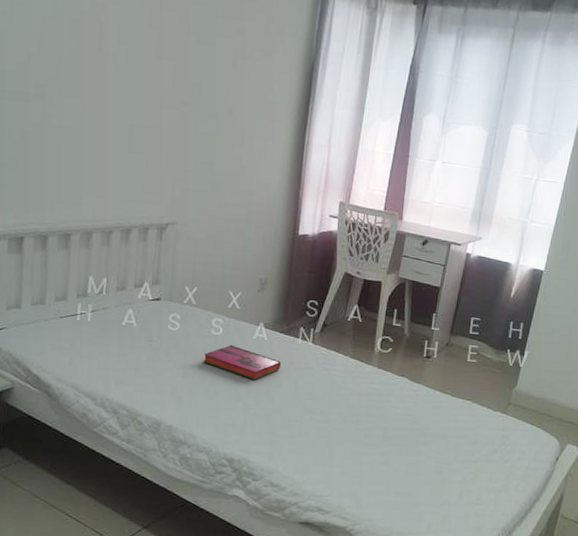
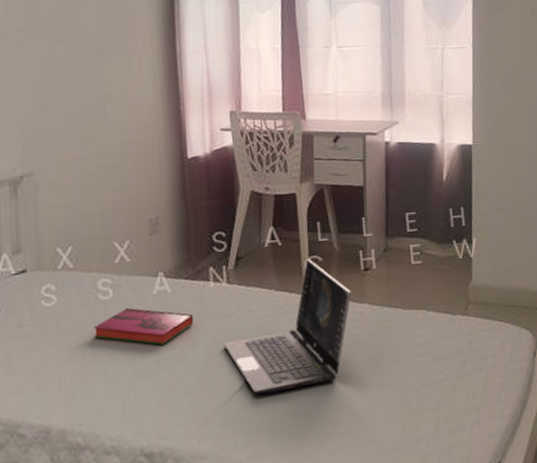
laptop computer: none [301,337,412,440] -> present [224,258,351,394]

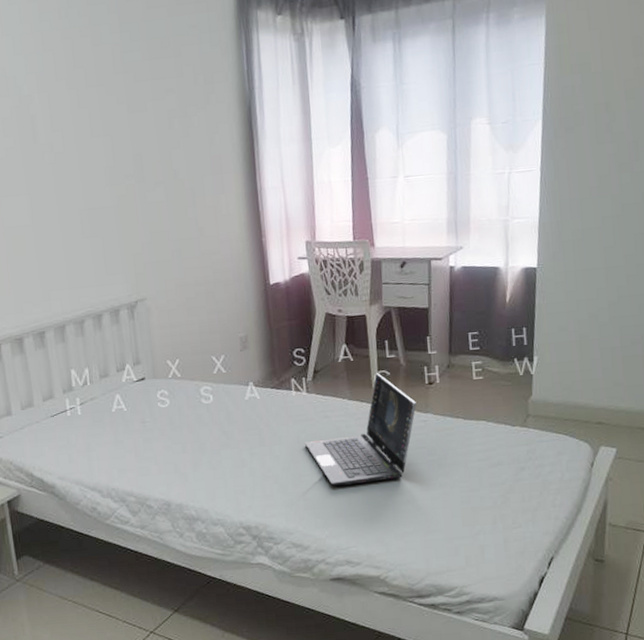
hardback book: present [93,307,193,345] -> none [199,410,279,442]

